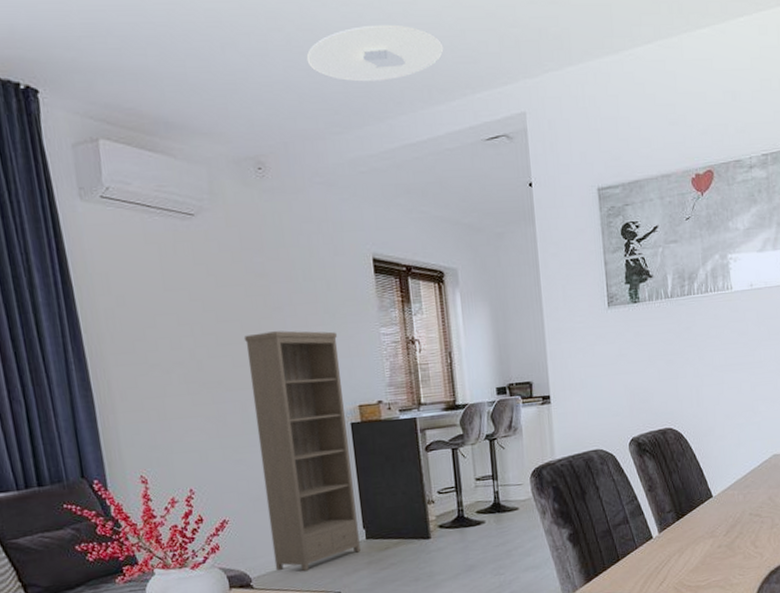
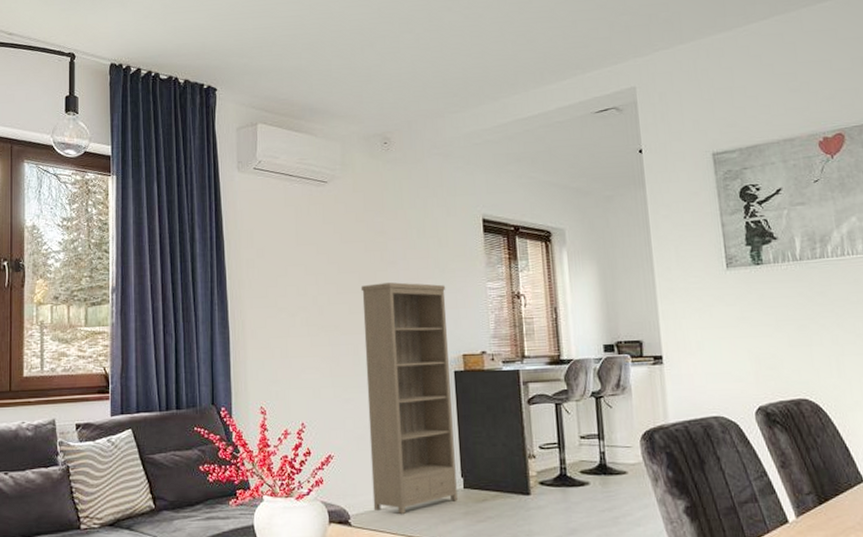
ceiling light: present [306,24,444,82] -> none [431,21,556,70]

